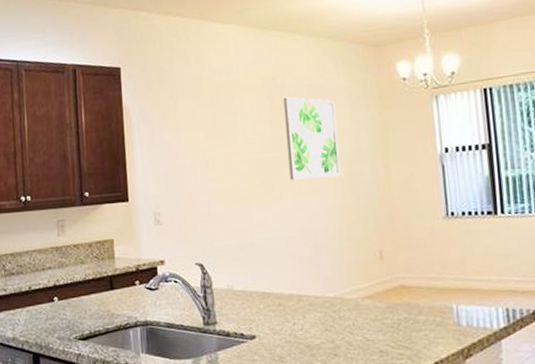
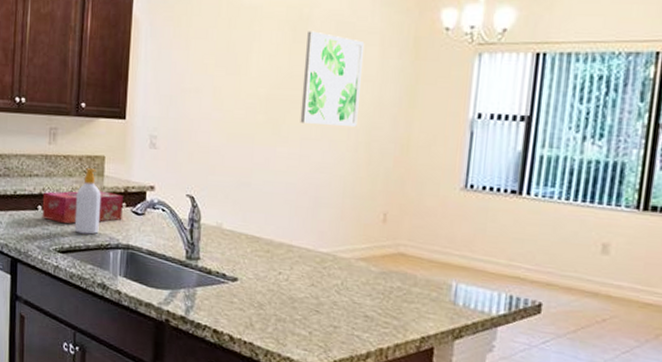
tissue box: none [57,273,137,311] -> present [42,190,123,224]
soap bottle: none [90,253,116,318] -> present [74,168,101,235]

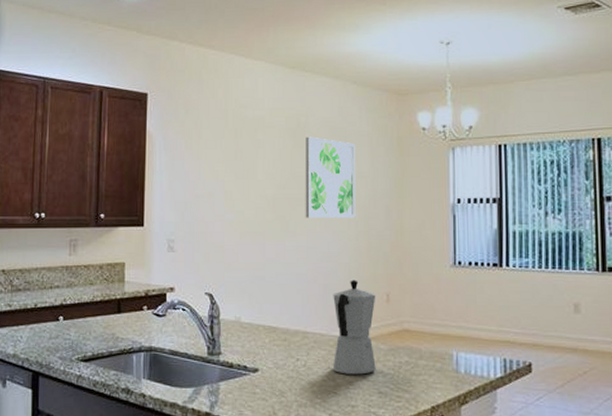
tissue box: present [42,190,123,224] -> none [63,296,144,332]
soap bottle: present [74,168,101,235] -> none [96,276,122,340]
moka pot: none [316,194,372,296] -> present [332,280,376,375]

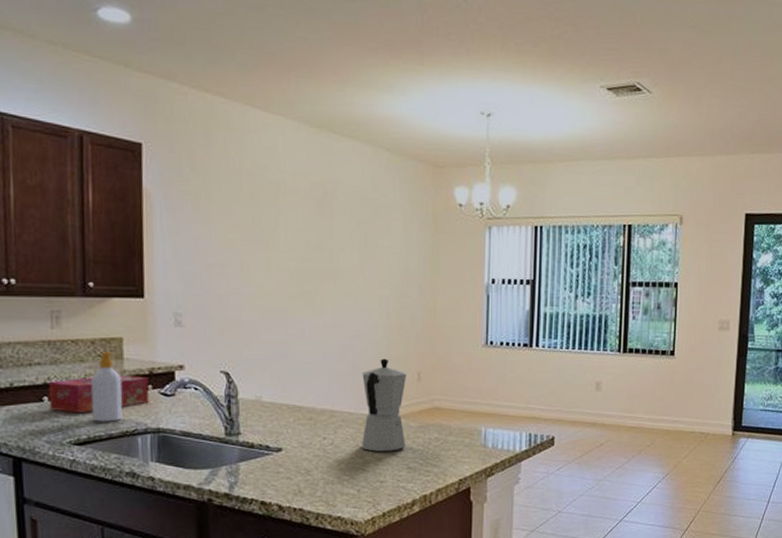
tissue box: none [63,296,144,332] -> present [48,374,149,414]
soap bottle: none [96,276,122,340] -> present [91,352,122,422]
wall art: present [305,136,356,218] -> none [332,206,389,295]

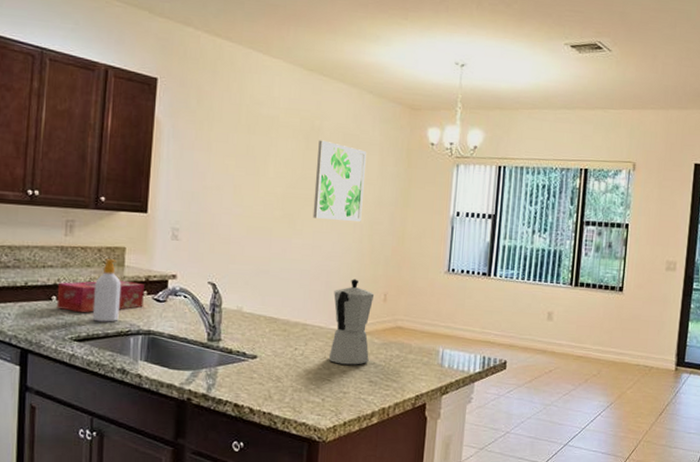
wall art: none [332,206,389,295] -> present [312,140,367,222]

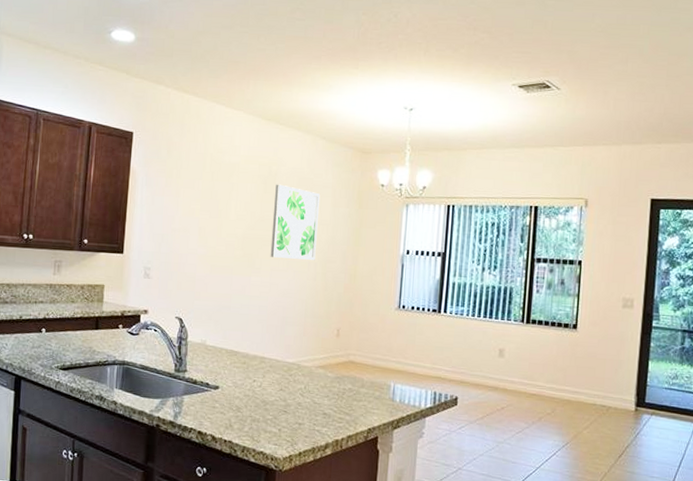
tissue box: present [56,280,144,313] -> none [45,314,120,344]
soap bottle: present [92,259,121,322] -> none [75,295,100,353]
moka pot: present [328,279,375,365] -> none [284,315,328,398]

